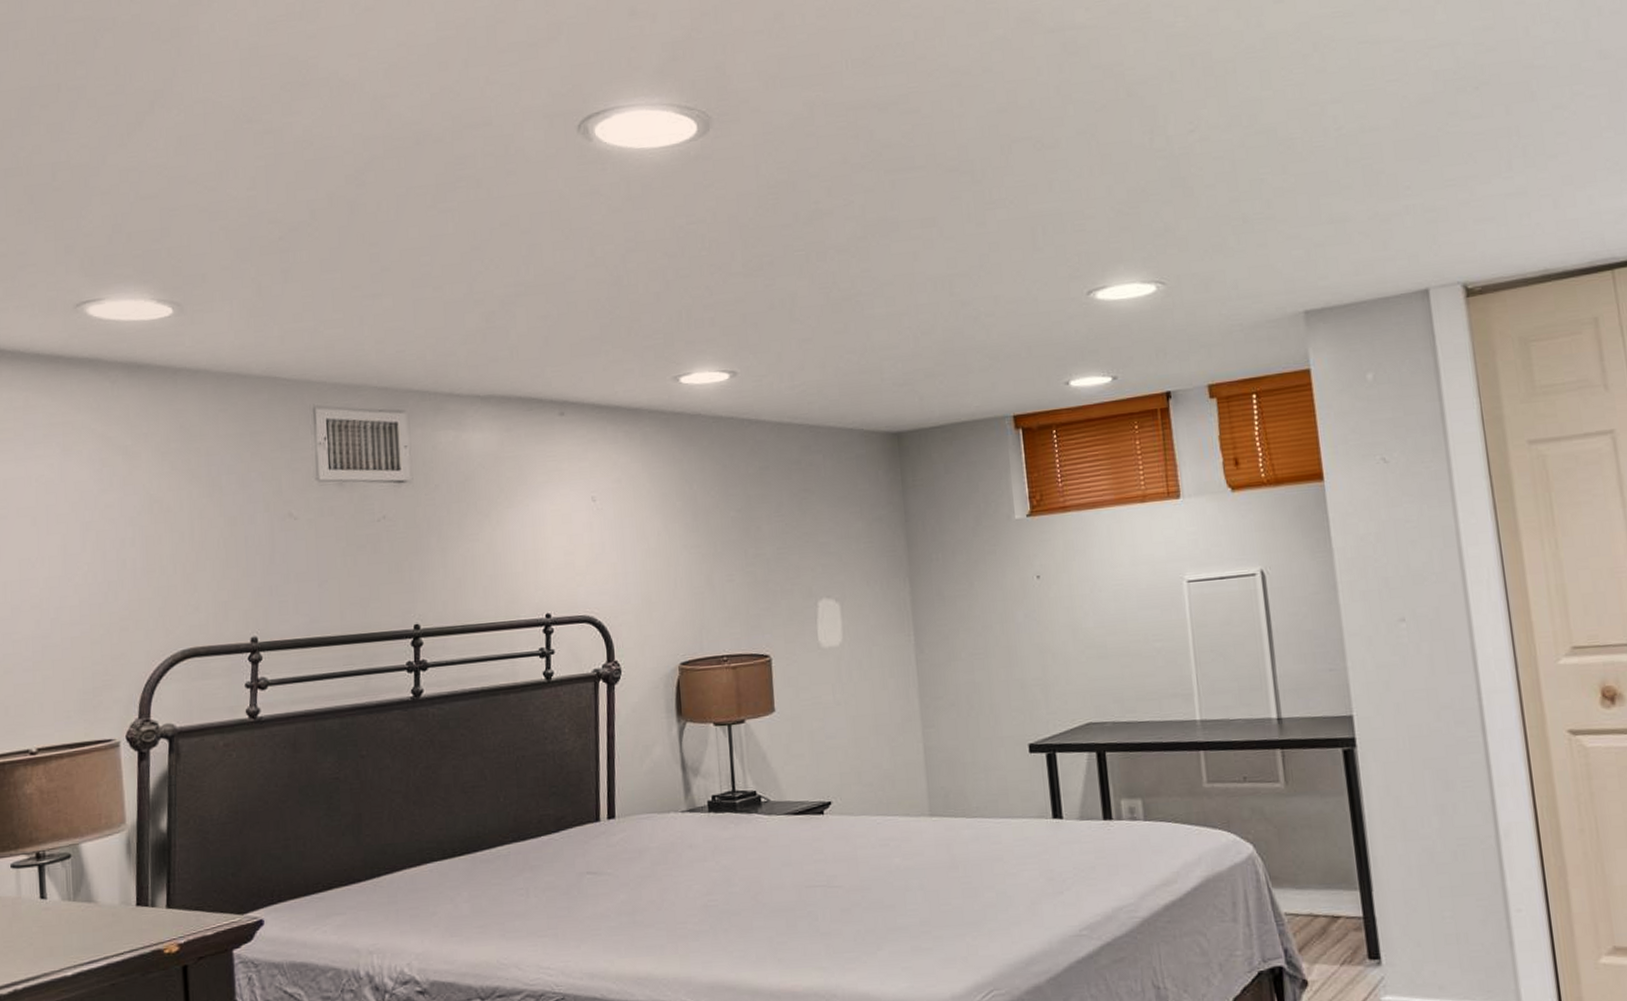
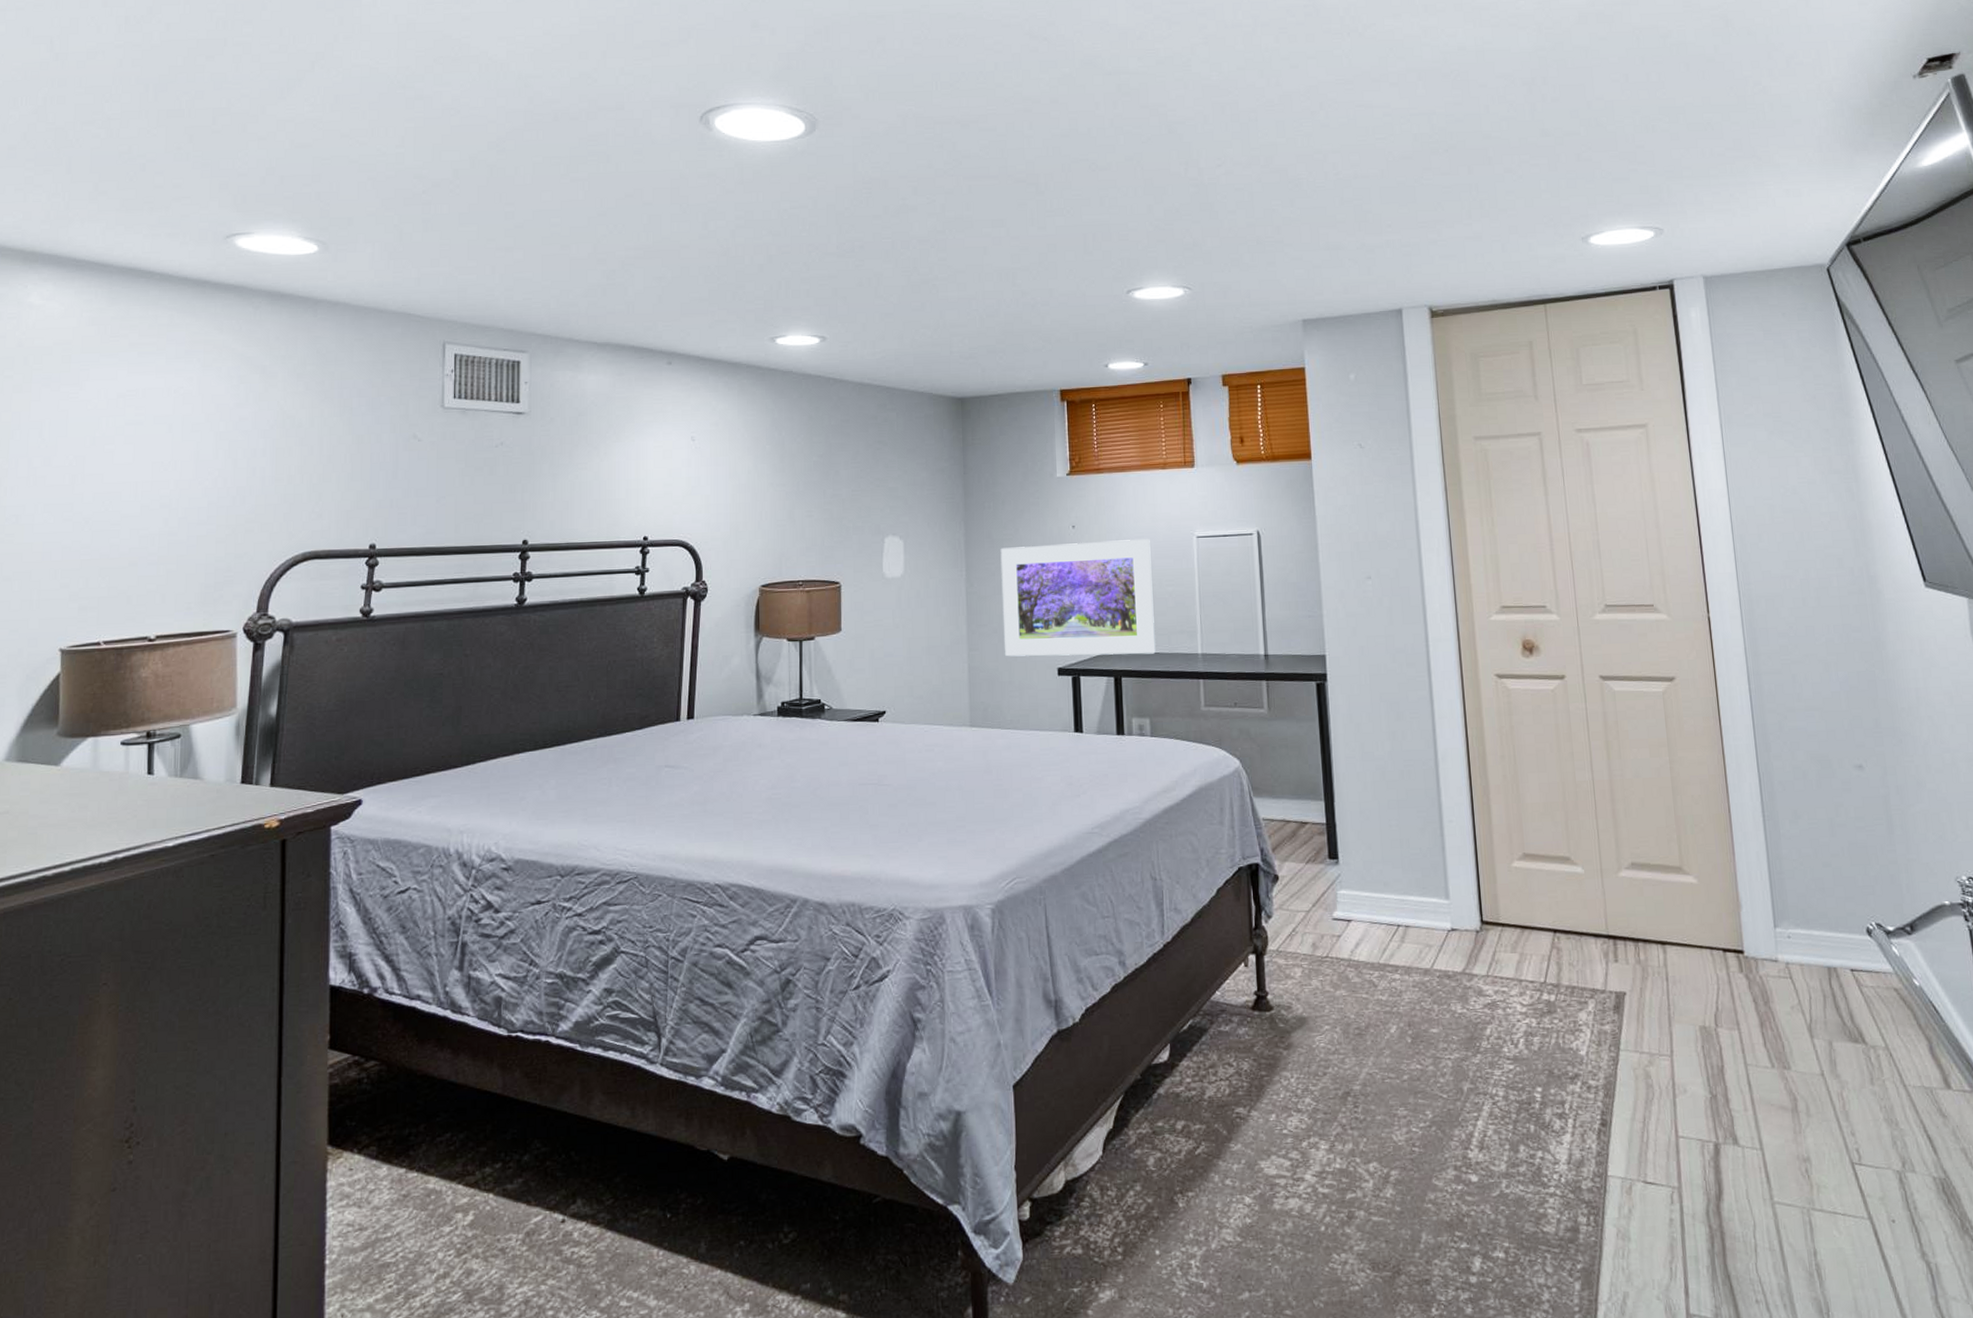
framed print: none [953,587,1145,734] -> present [1000,539,1156,657]

